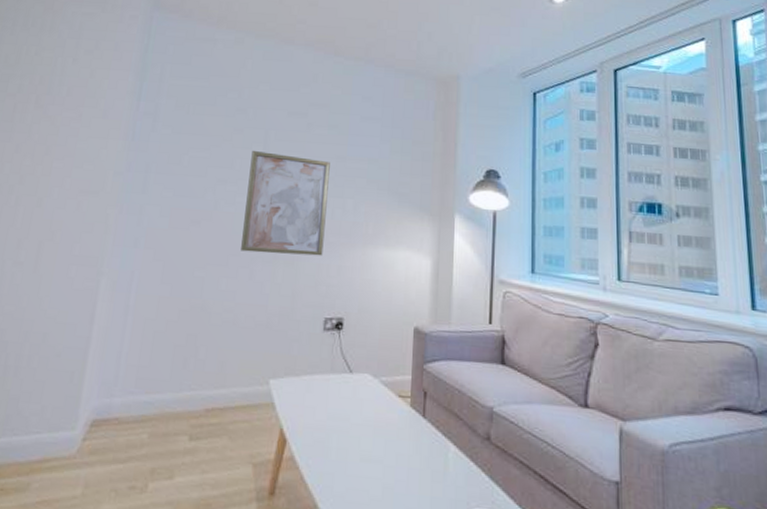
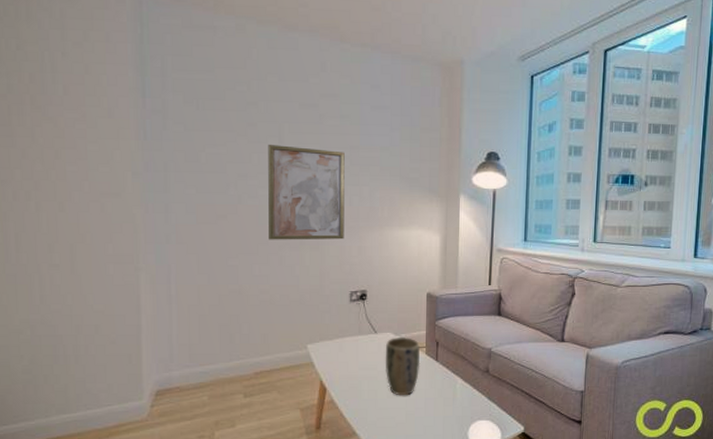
plant pot: none [360,380,404,461] -> present [385,337,421,396]

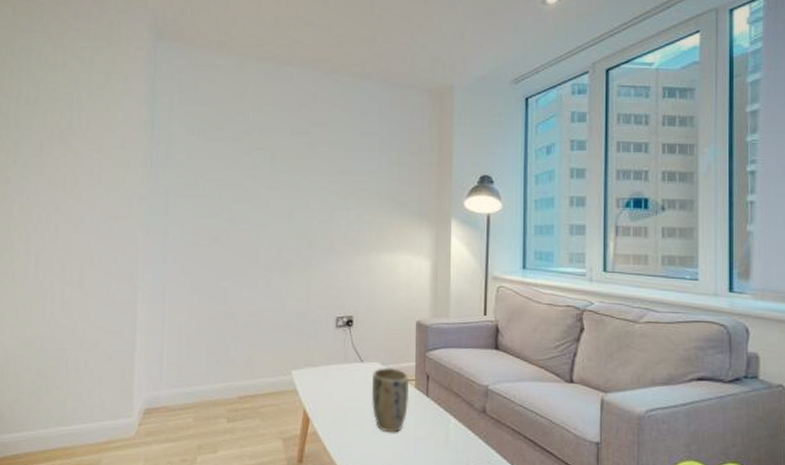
wall art: present [268,145,345,240] -> none [258,171,334,263]

